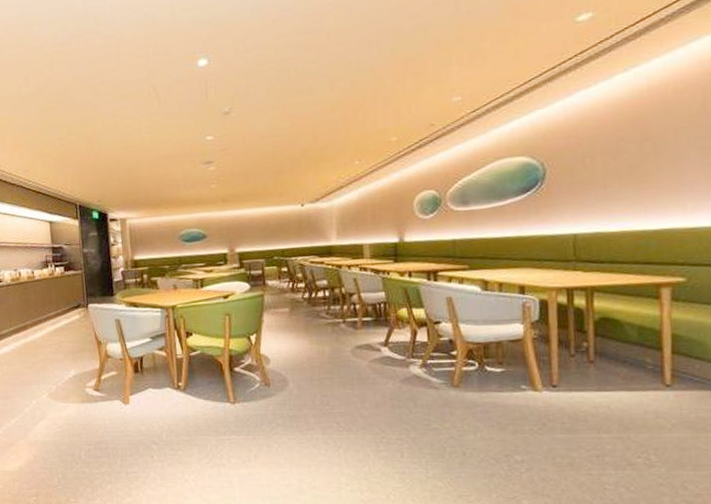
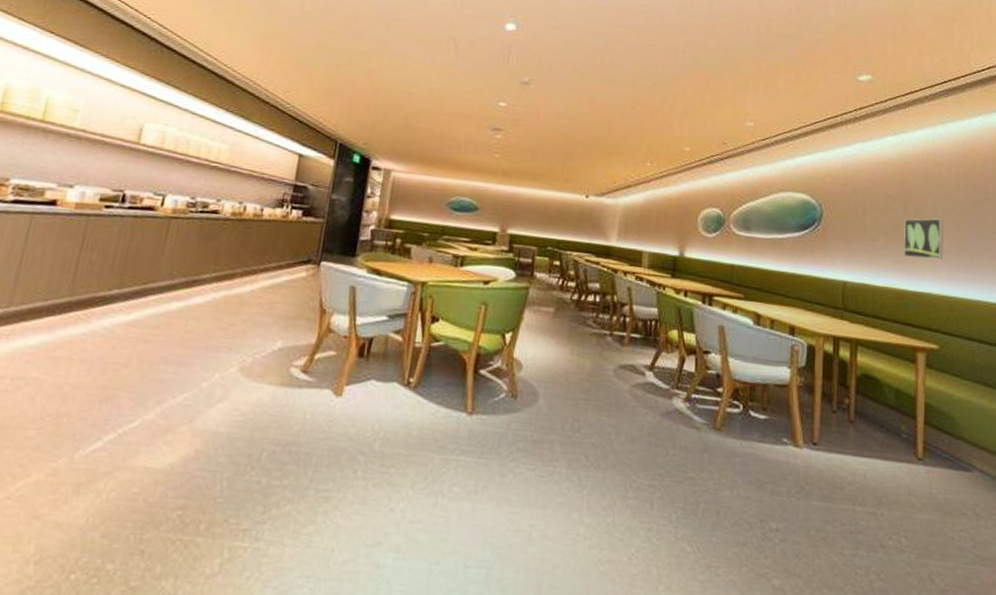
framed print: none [640,149,689,198] -> present [904,218,944,260]

